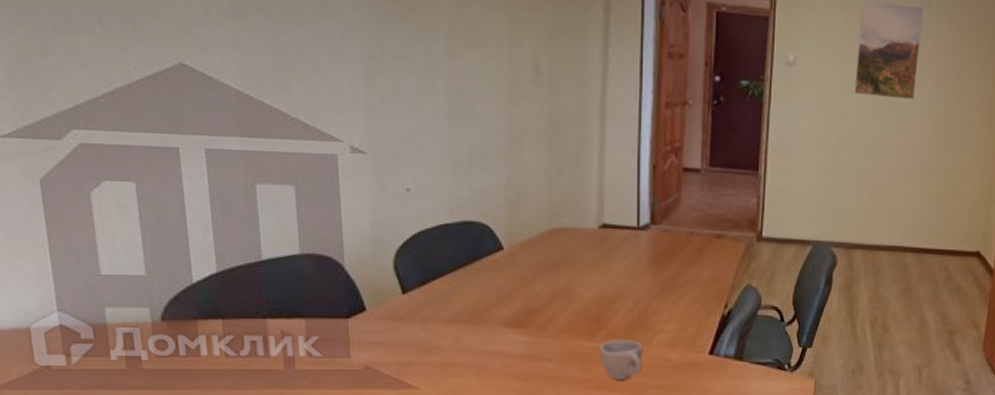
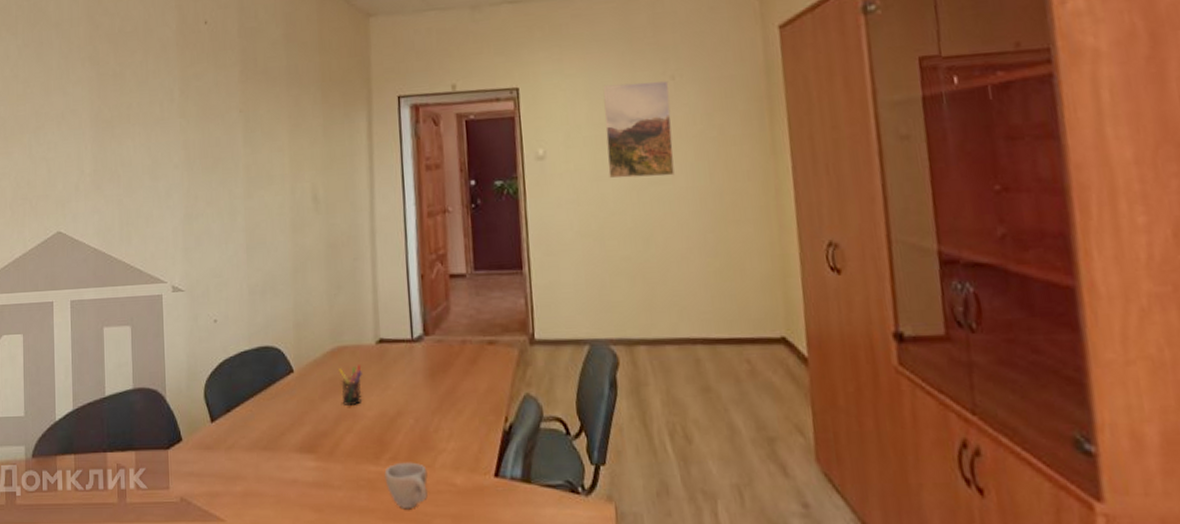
pen holder: none [555,247,581,285] -> present [338,365,362,405]

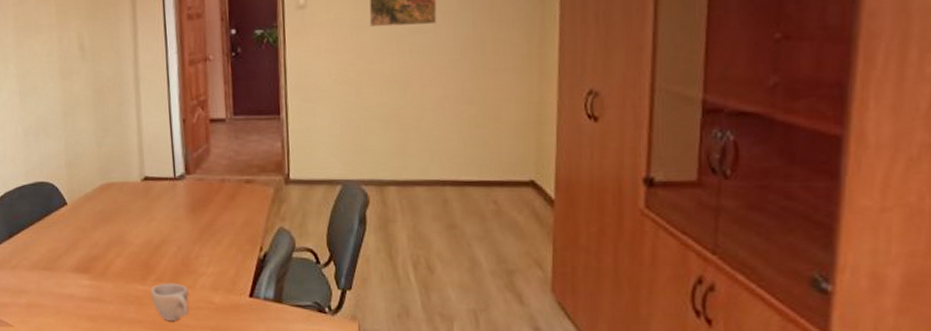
pen holder: present [338,365,362,405] -> none [108,199,129,234]

